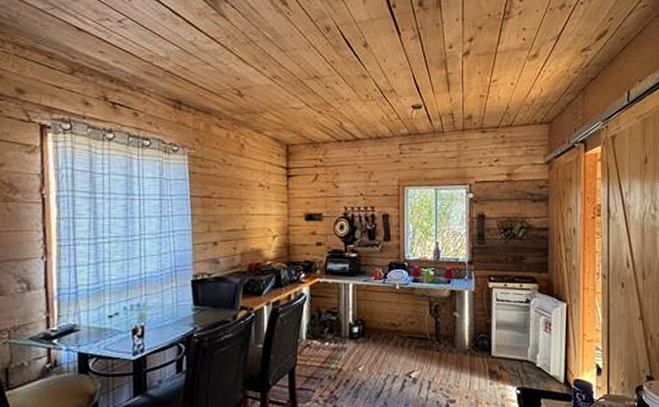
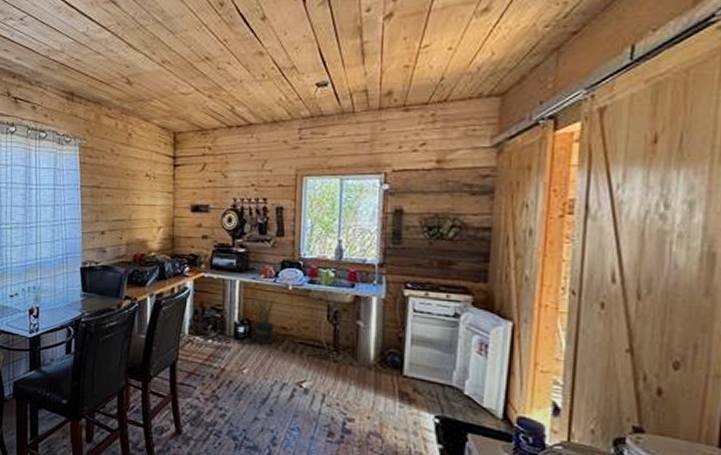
potted plant: none [364,291,387,342] -> present [251,290,277,345]

